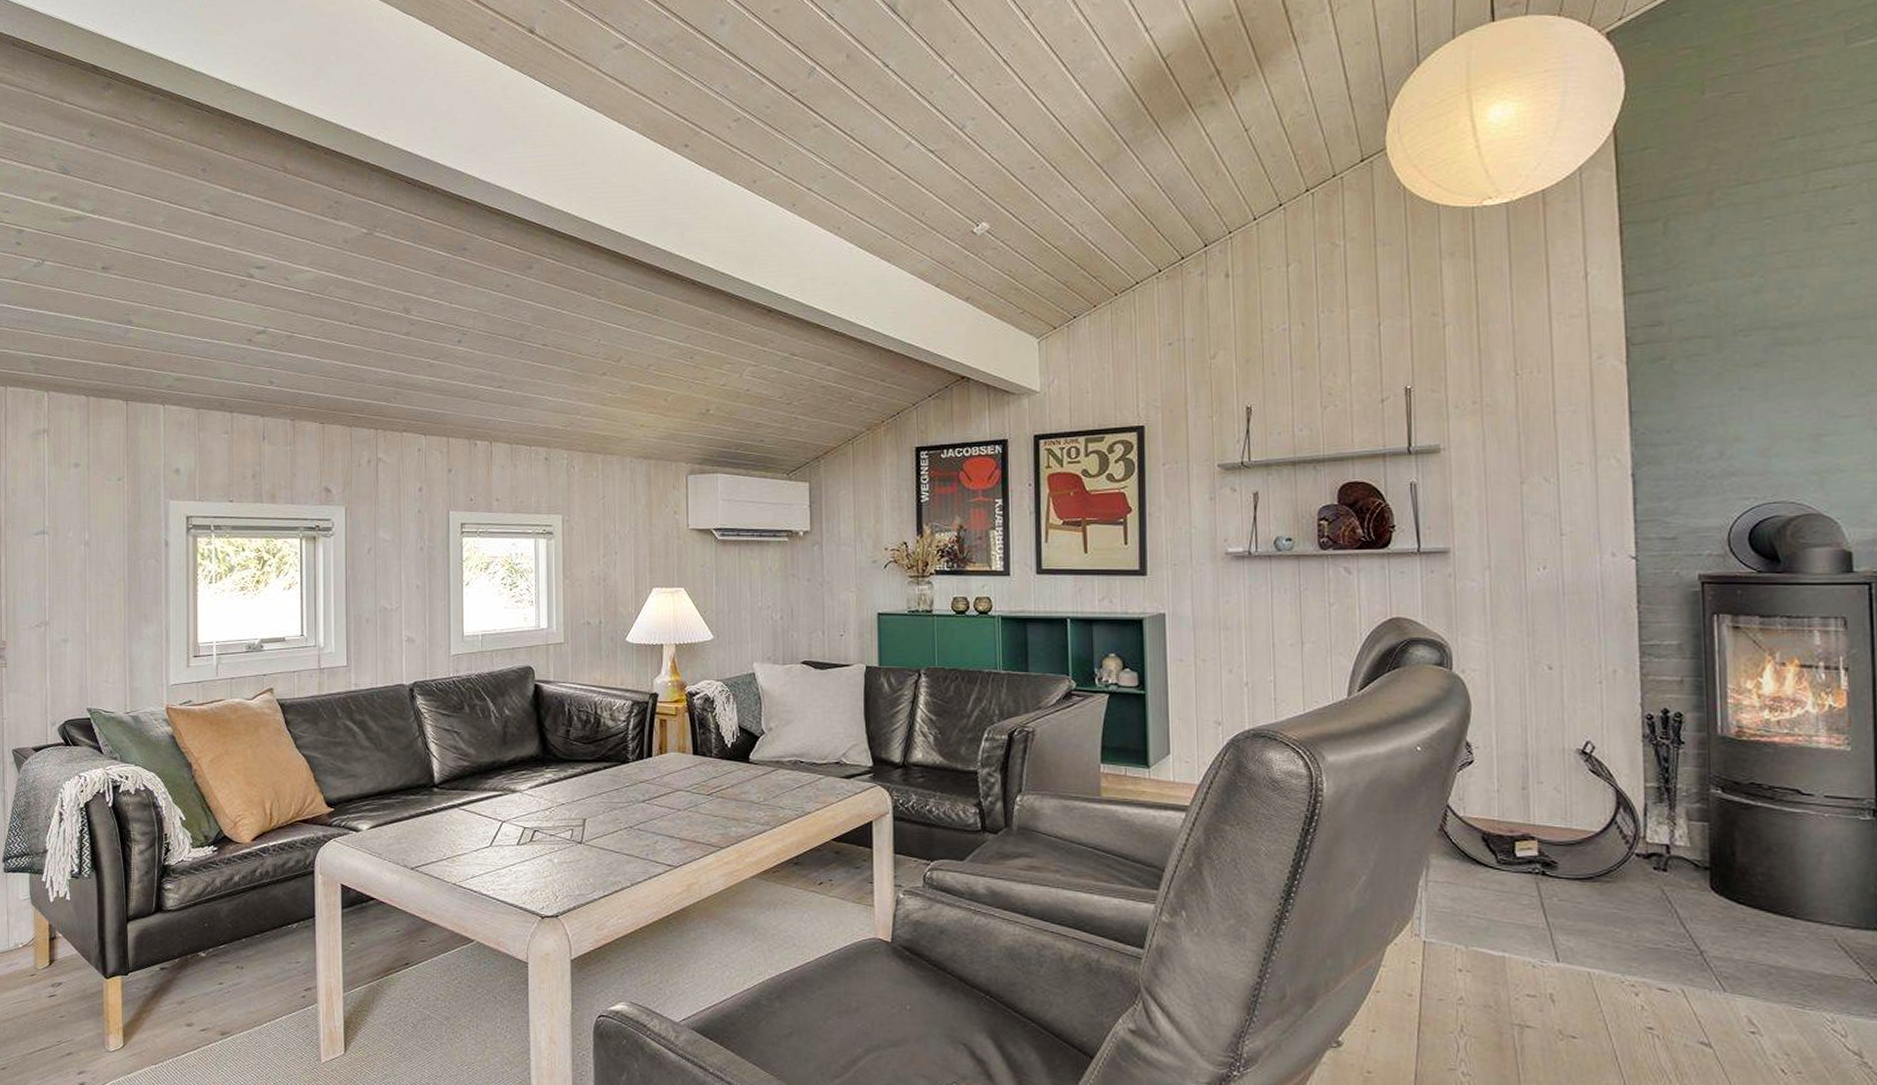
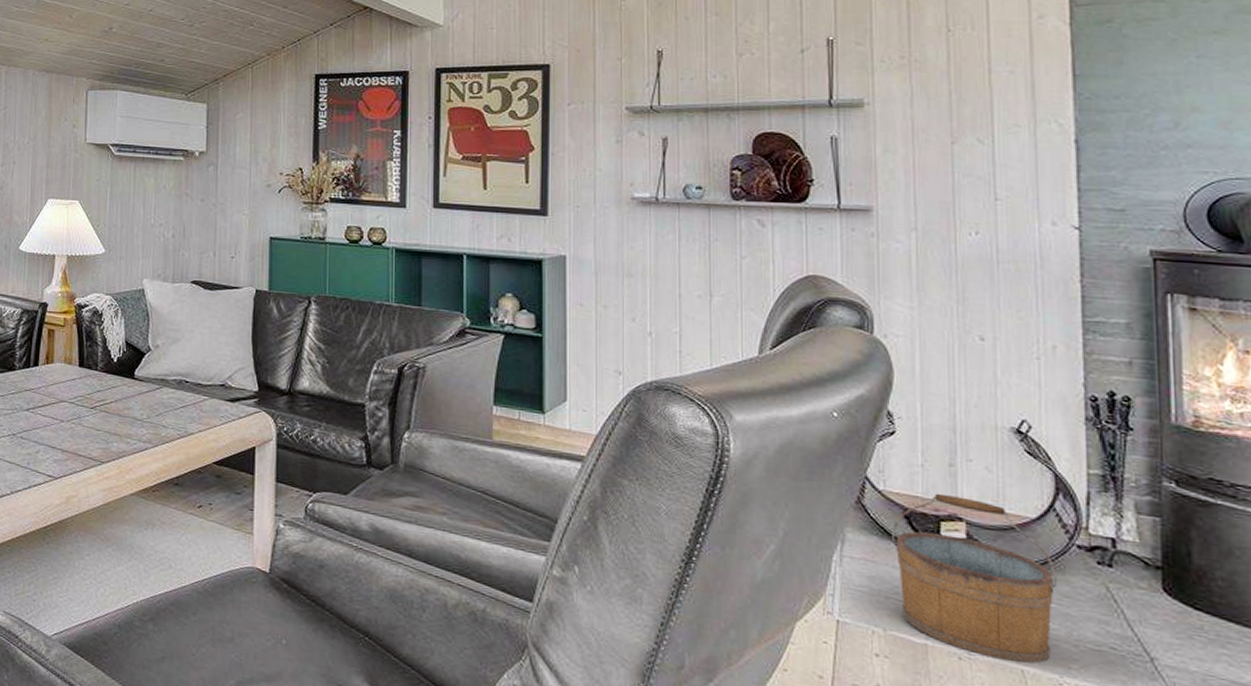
bucket: none [1472,815,1620,966] -> present [892,493,1058,664]

